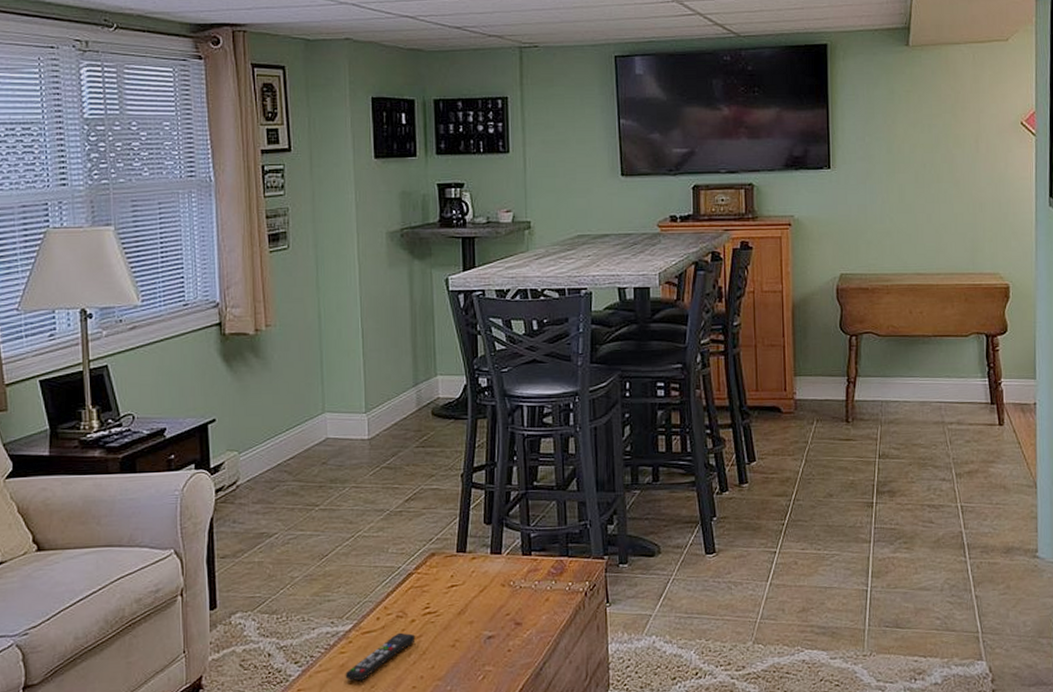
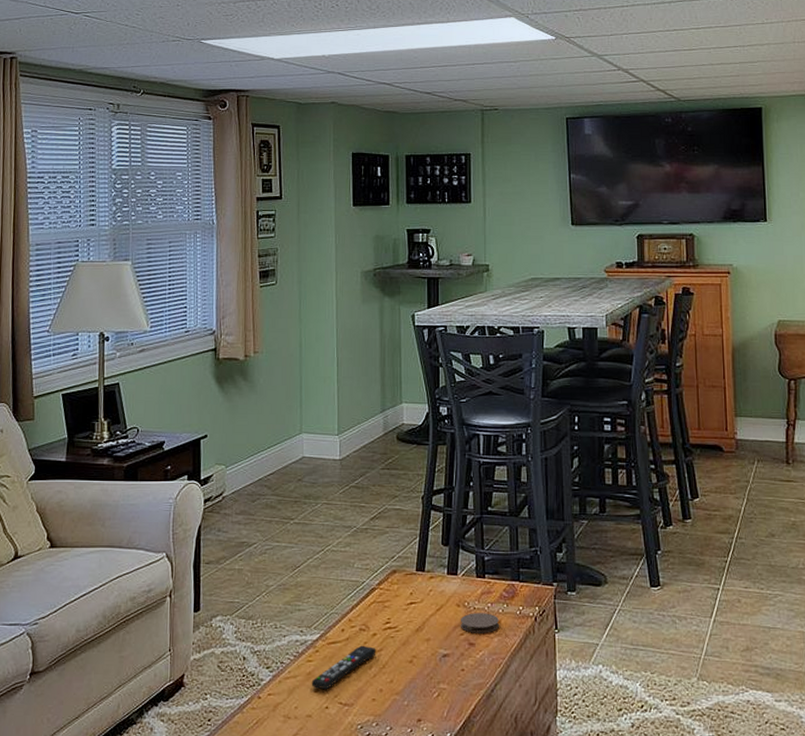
coaster: none [506,591,547,613] -> present [461,613,499,633]

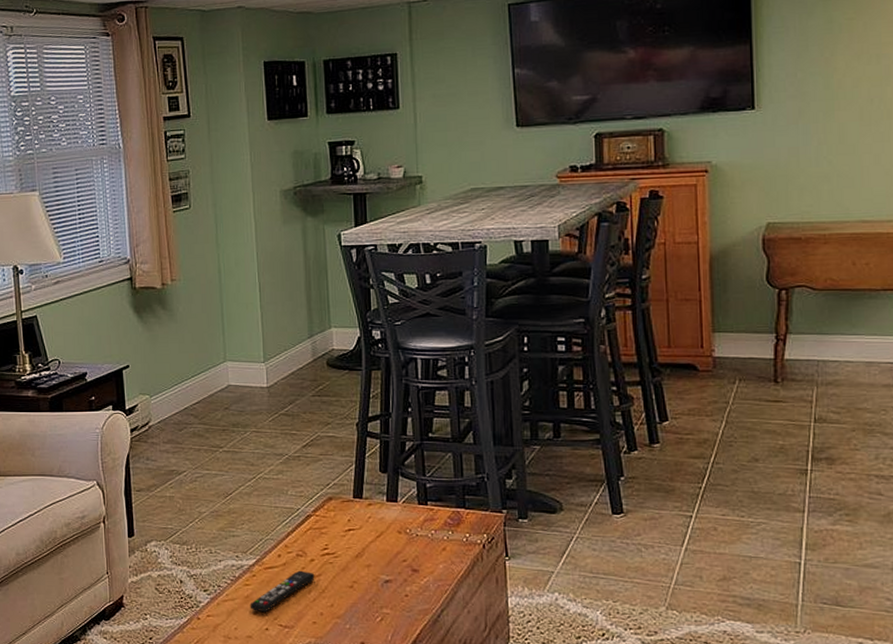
coaster: present [461,613,499,633] -> none [403,539,444,560]

